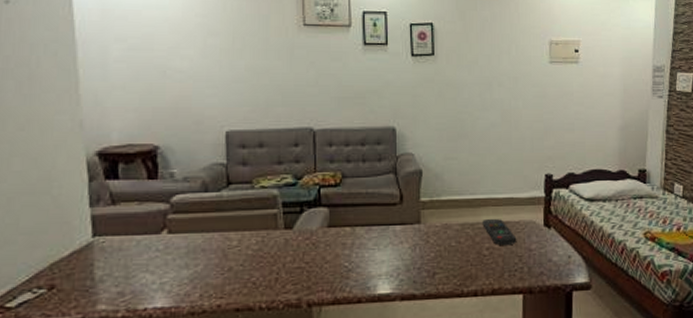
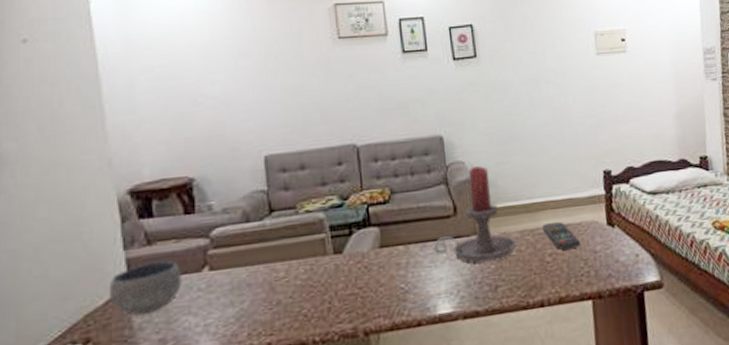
bowl: none [73,220,142,269] -> present [108,260,182,316]
candle holder: none [379,159,456,250] -> present [434,166,516,263]

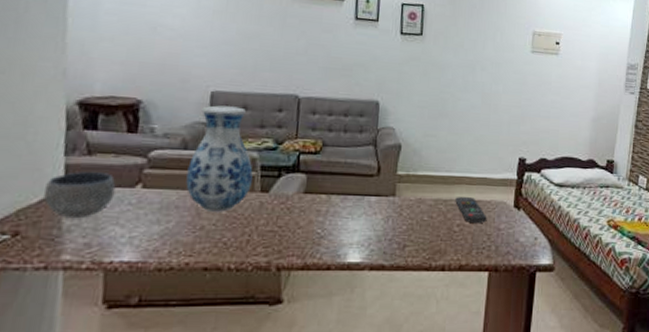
vase: none [253,167,323,285] -> present [186,105,253,212]
candle holder: present [434,166,516,263] -> none [354,134,429,222]

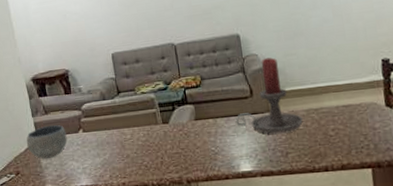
vase: present [186,105,253,212] -> none [108,61,155,144]
candle holder: none [354,134,429,222] -> present [236,57,303,134]
remote control: present [455,196,487,223] -> none [325,103,361,126]

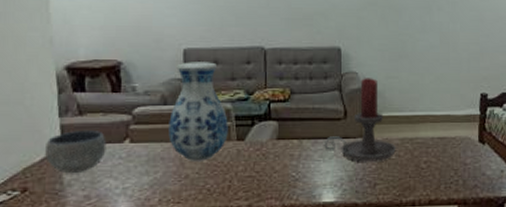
vase: none [108,61,155,144] -> present [168,62,228,161]

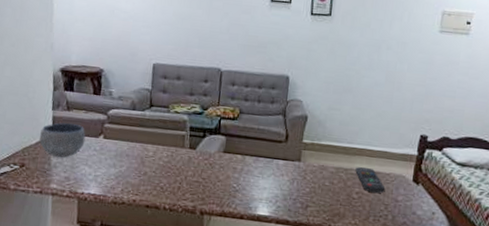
vase: present [168,62,228,161] -> none [134,75,184,163]
candle holder: present [324,78,396,162] -> none [264,106,331,186]
remote control: none [421,134,453,159] -> present [355,166,386,193]

